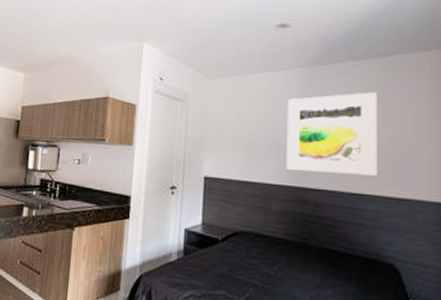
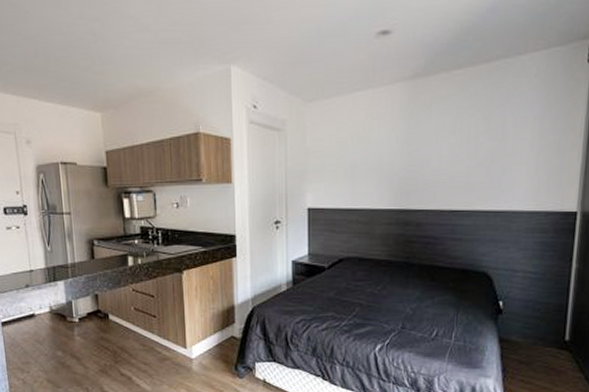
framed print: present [285,92,377,176] -> none [388,103,481,194]

